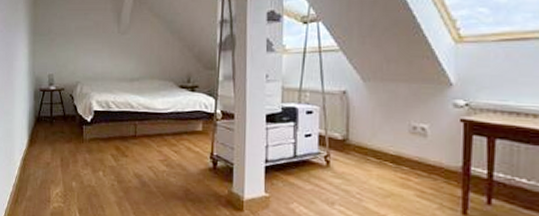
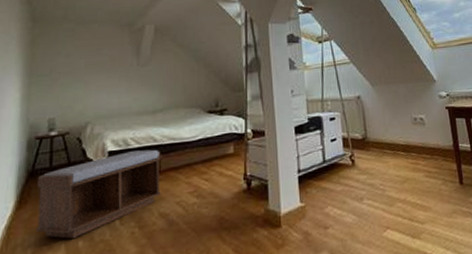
bench: none [43,113,137,178] -> present [36,149,162,239]

